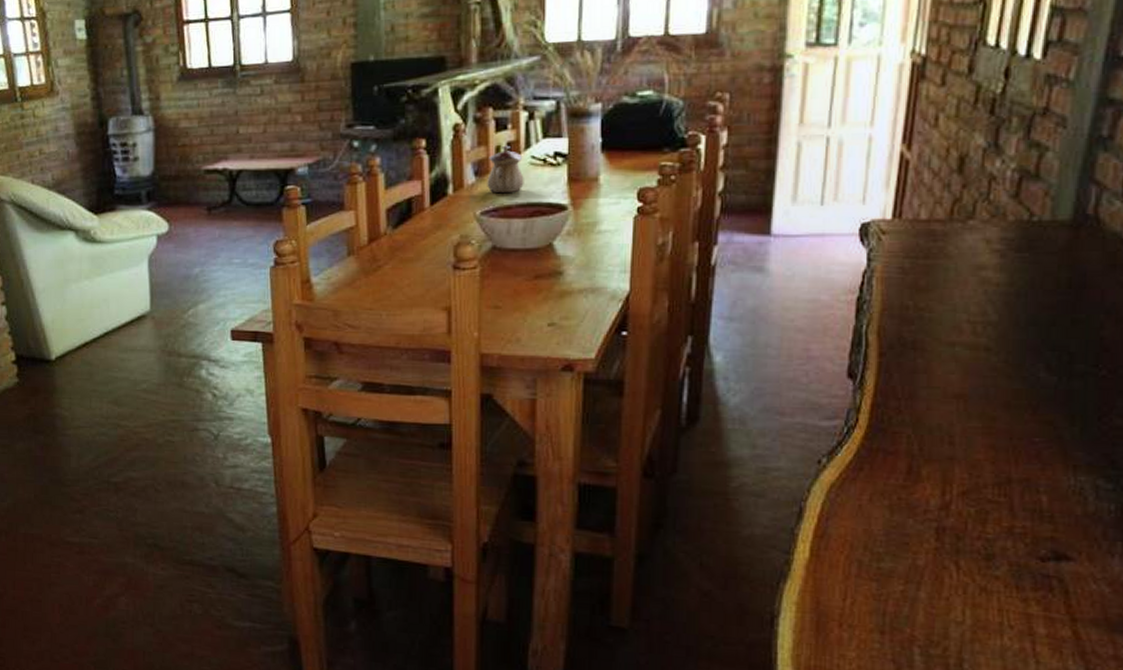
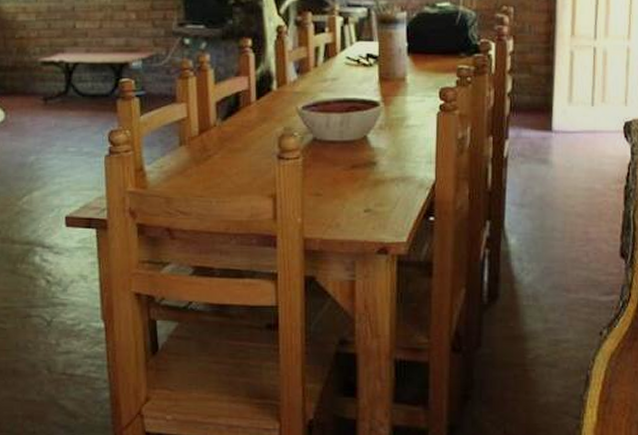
teapot: present [487,145,524,194] -> none [308,46,341,90]

